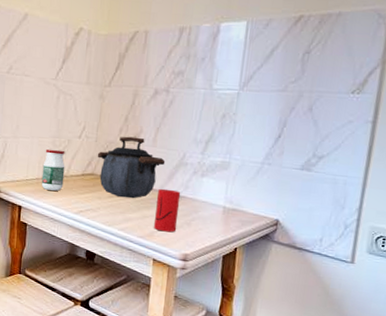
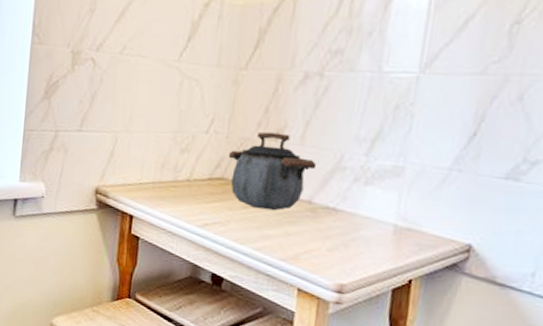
jar: present [41,149,65,191] -> none [157,146,189,198]
cup: present [154,188,181,233] -> none [300,198,337,256]

